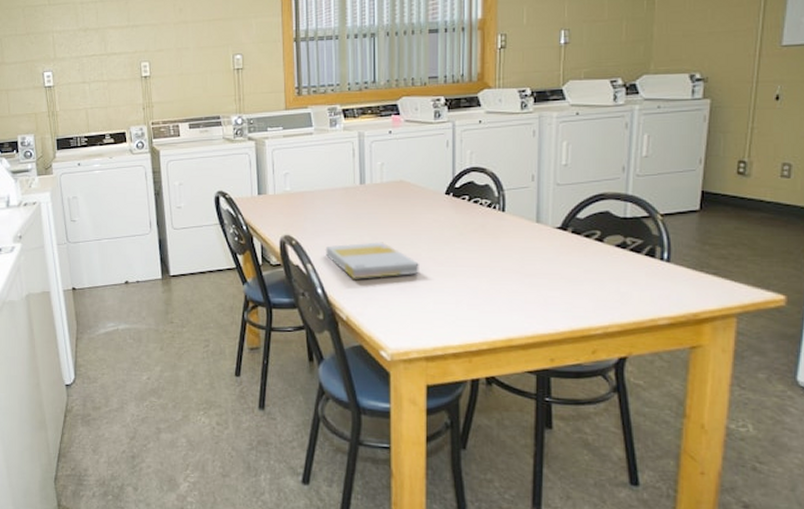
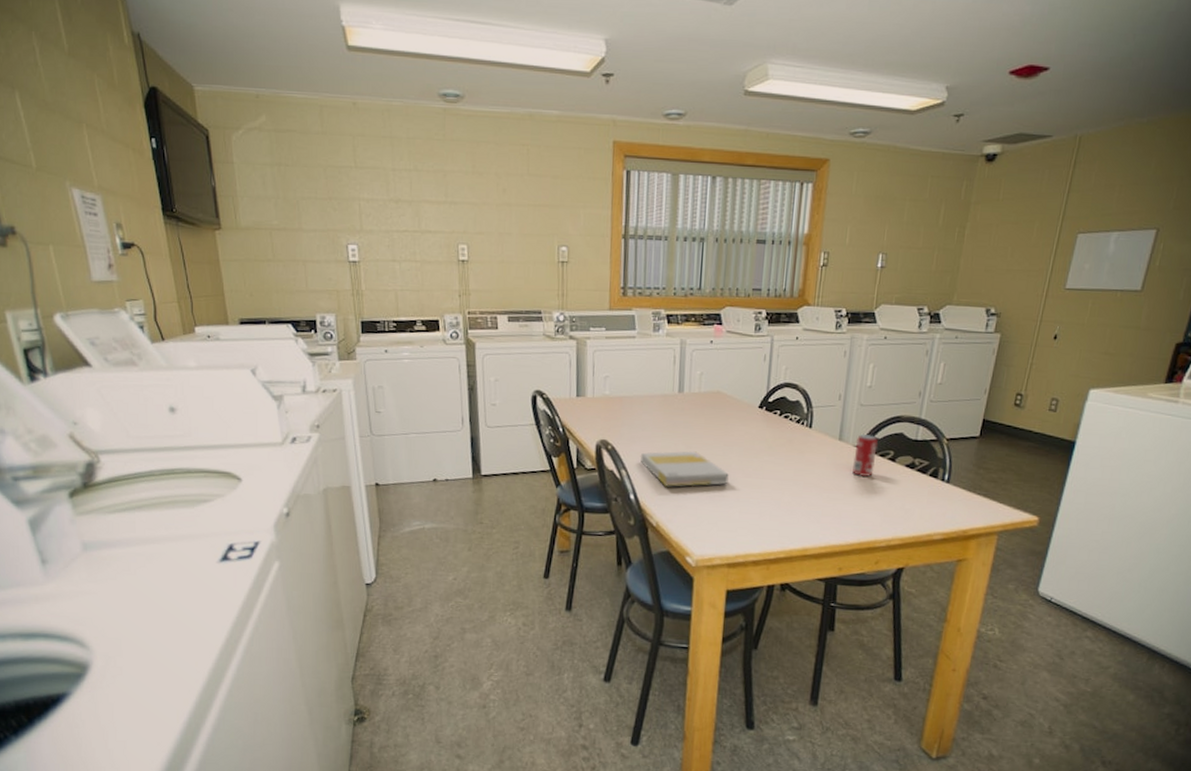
beverage can: none [555,214,581,259] -> present [852,433,878,477]

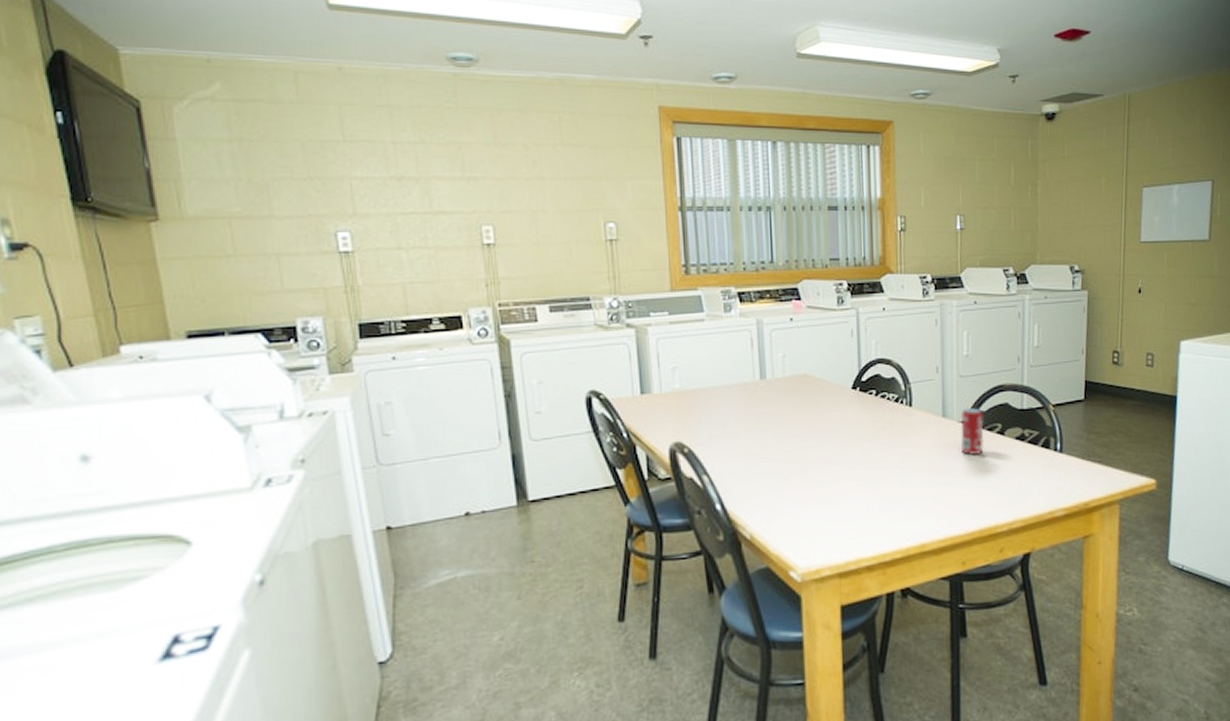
book: present [640,451,729,487] -> none [723,445,828,490]

